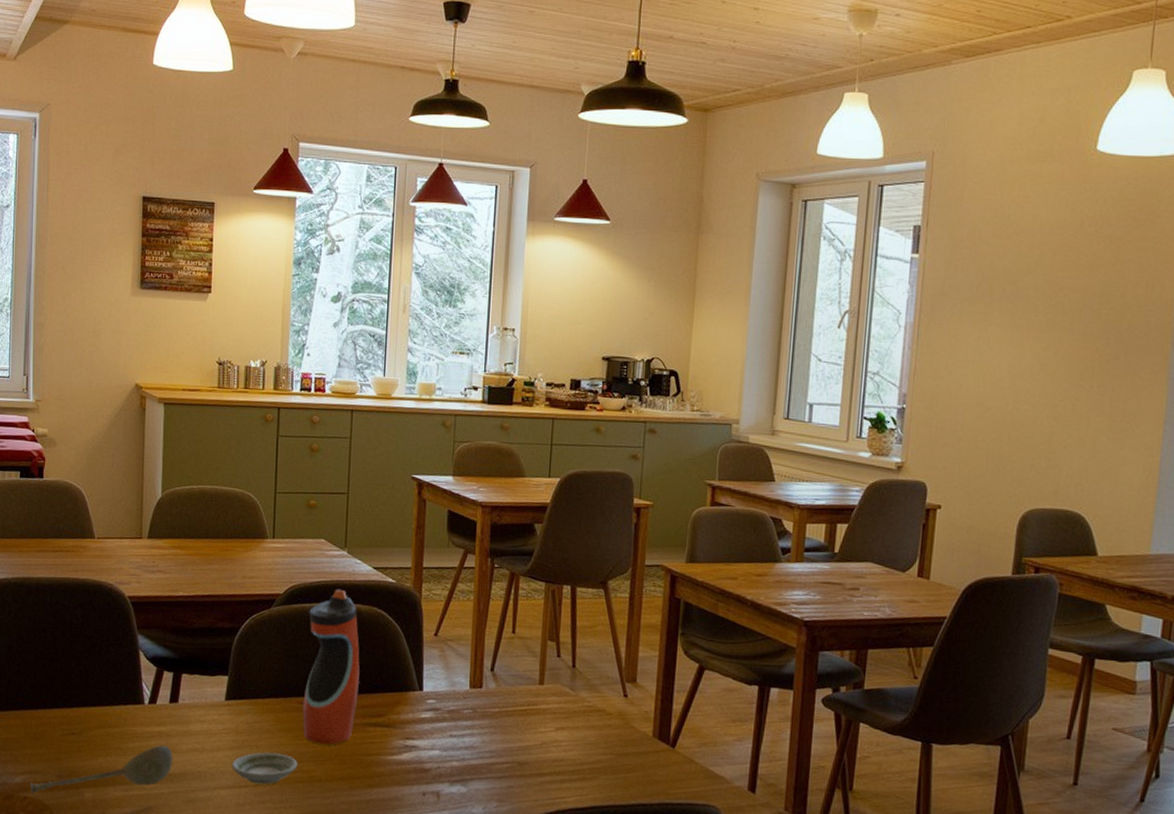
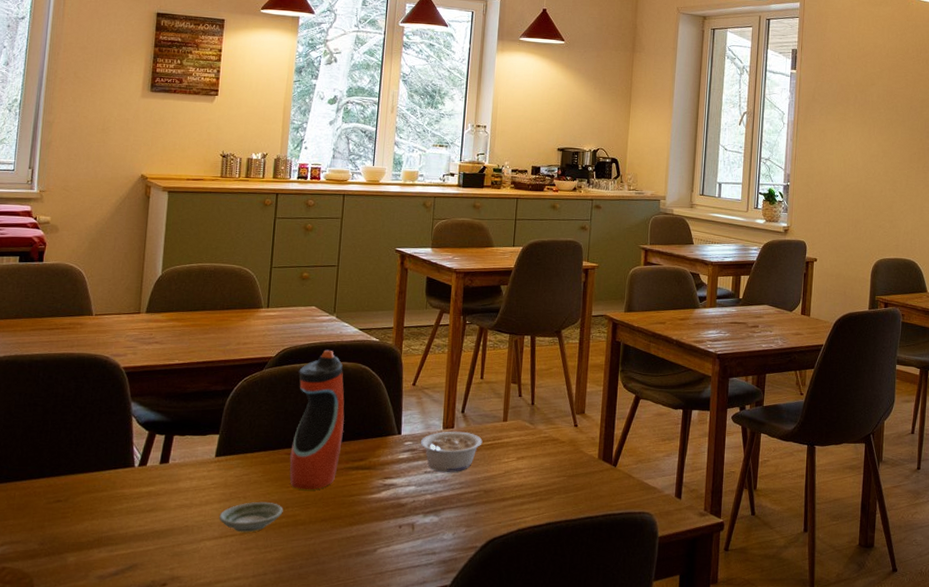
soupspoon: present [30,745,173,795] -> none [9,504,161,565]
legume: none [444,691,515,739] -> present [420,431,483,472]

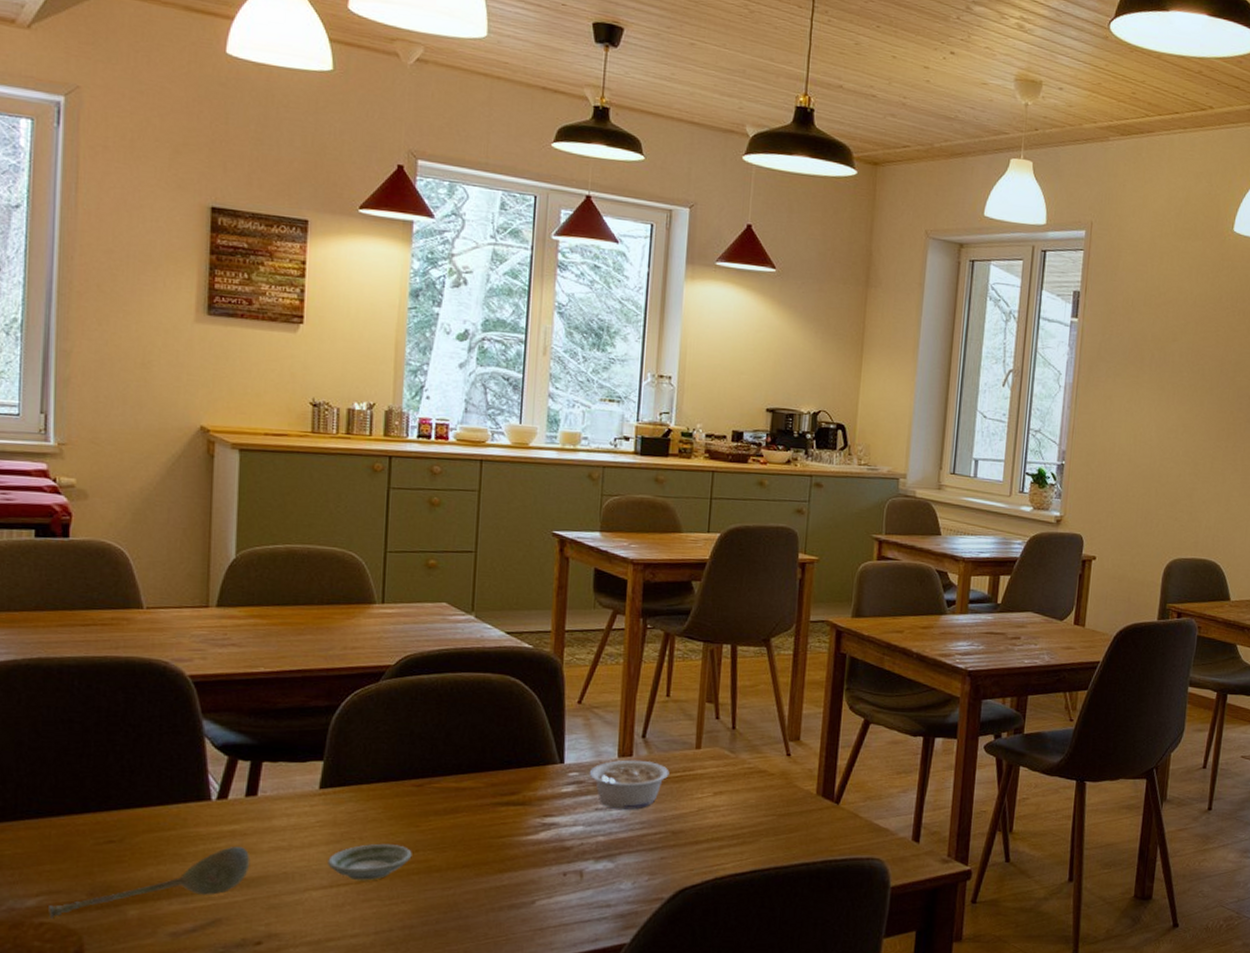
soupspoon: none [9,504,161,565] -> present [48,846,250,919]
water bottle: present [289,349,345,490] -> none [418,657,489,830]

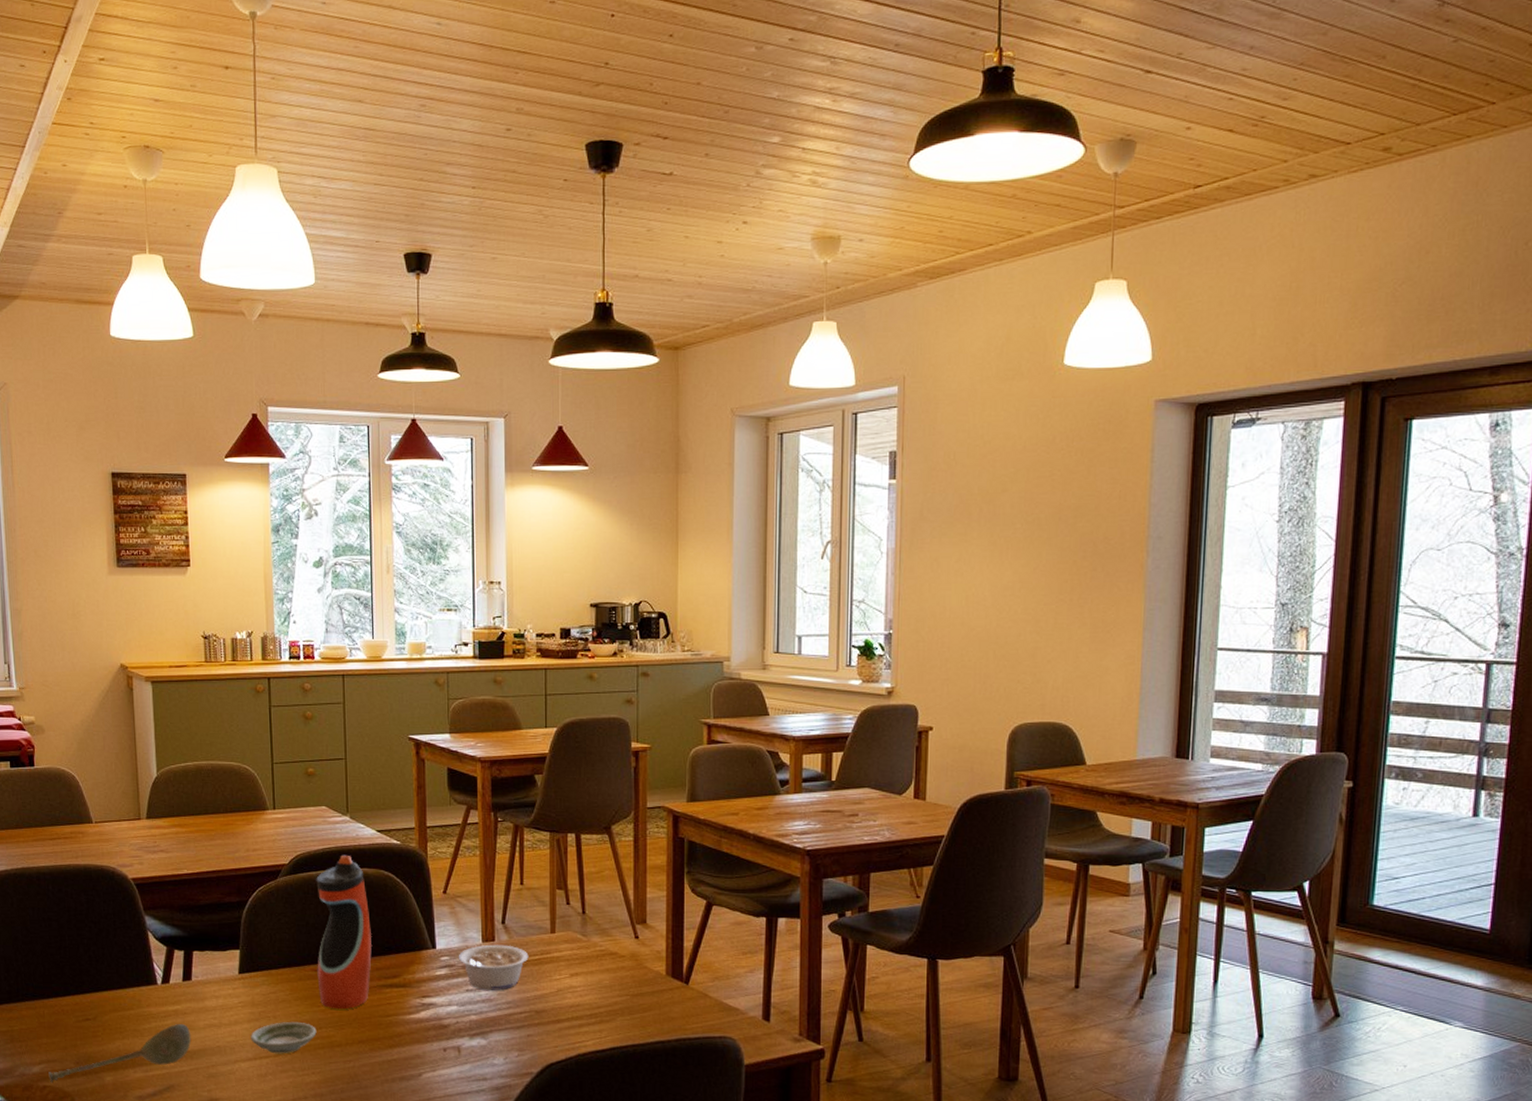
water bottle: none [418,657,489,830] -> present [316,854,372,1010]

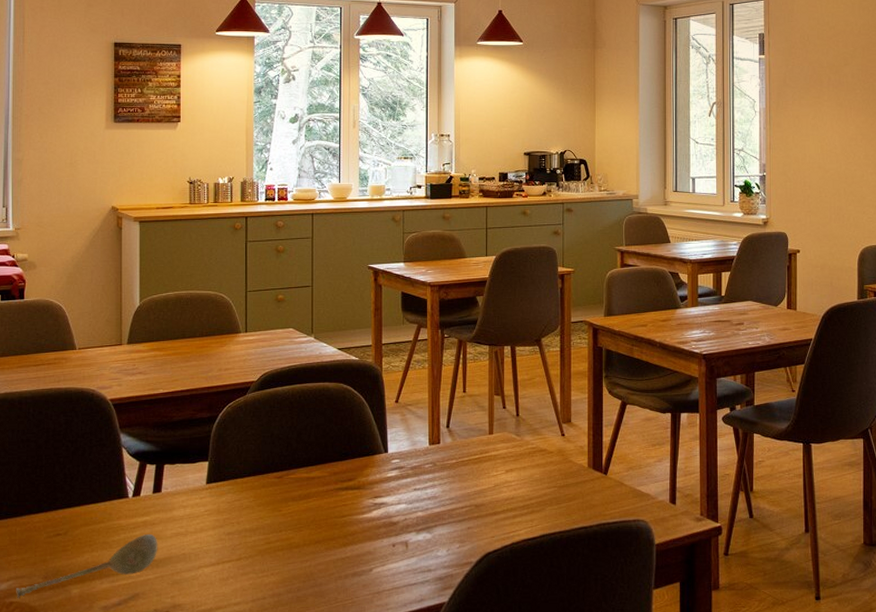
saucer: present [251,1022,317,1054] -> none [215,527,277,558]
water bottle: present [316,854,372,1010] -> none [279,371,330,513]
legume: present [458,944,529,991] -> none [407,446,470,488]

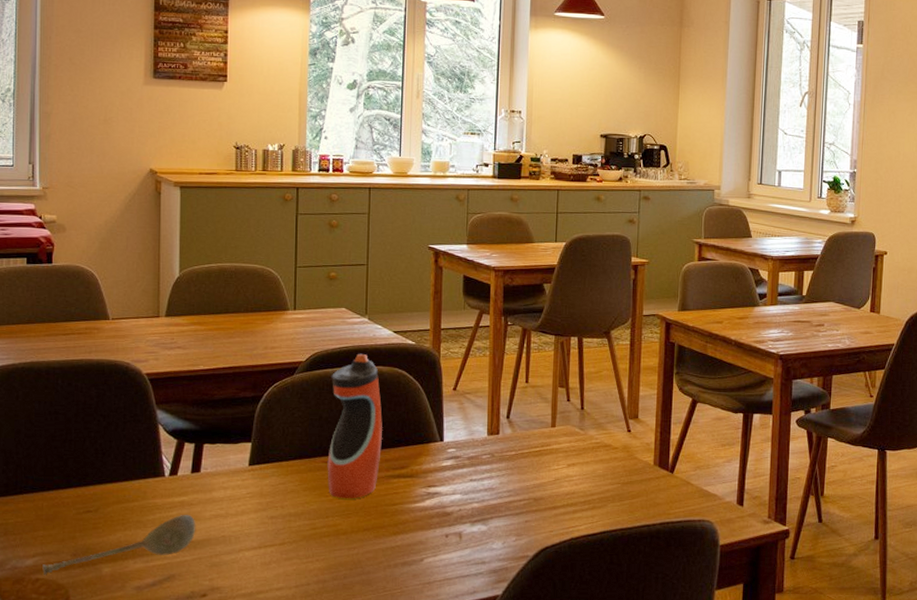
water bottle: none [279,371,330,513] -> present [327,353,382,499]

